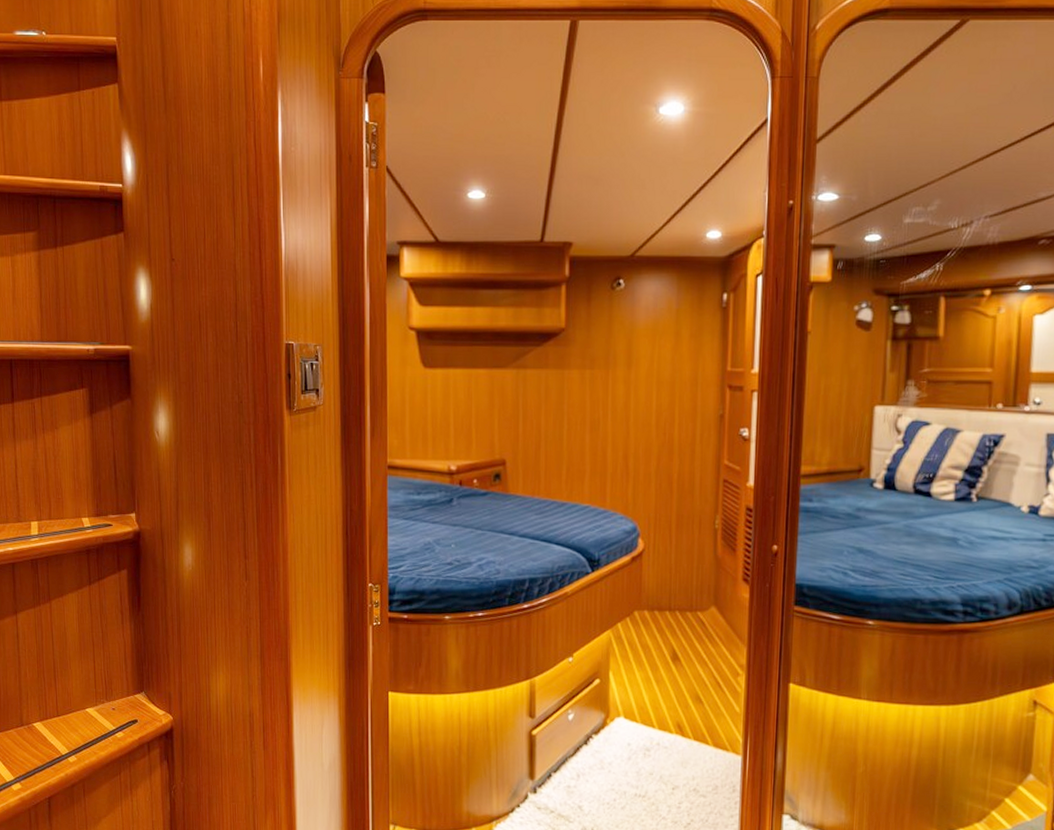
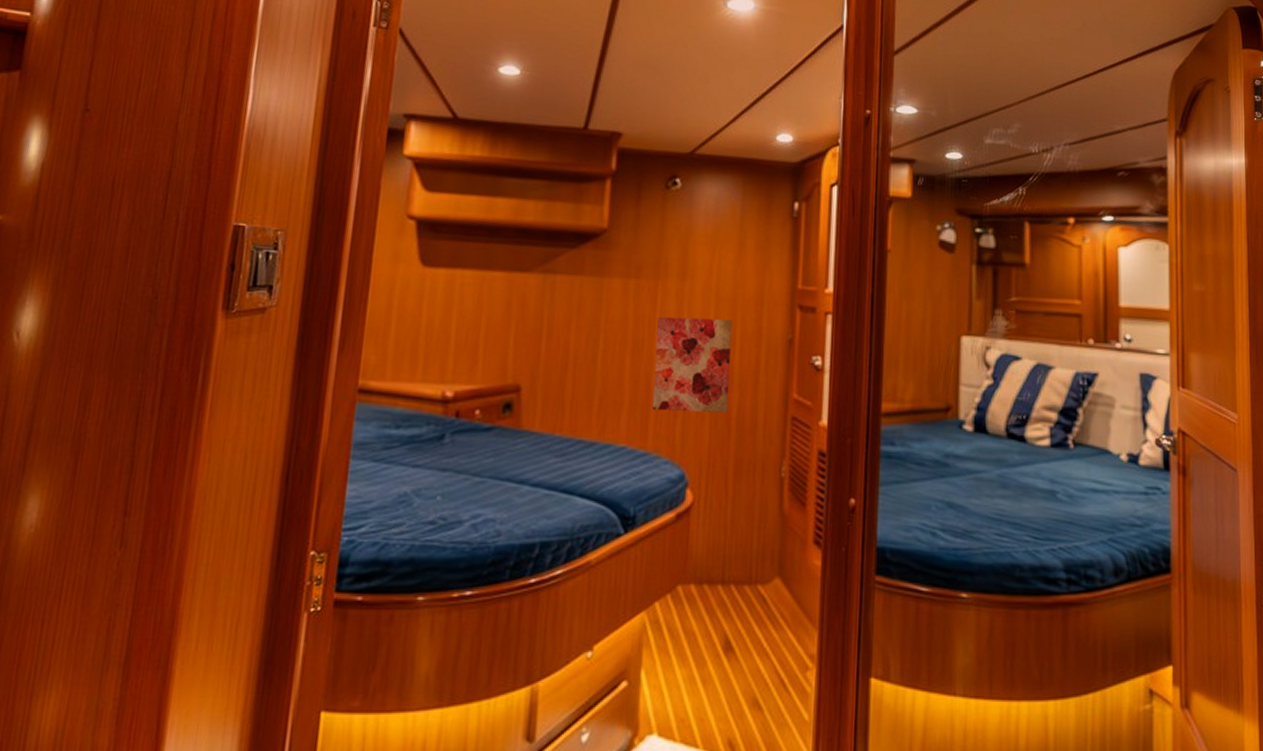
wall art: none [608,400,671,477] -> present [652,316,732,413]

